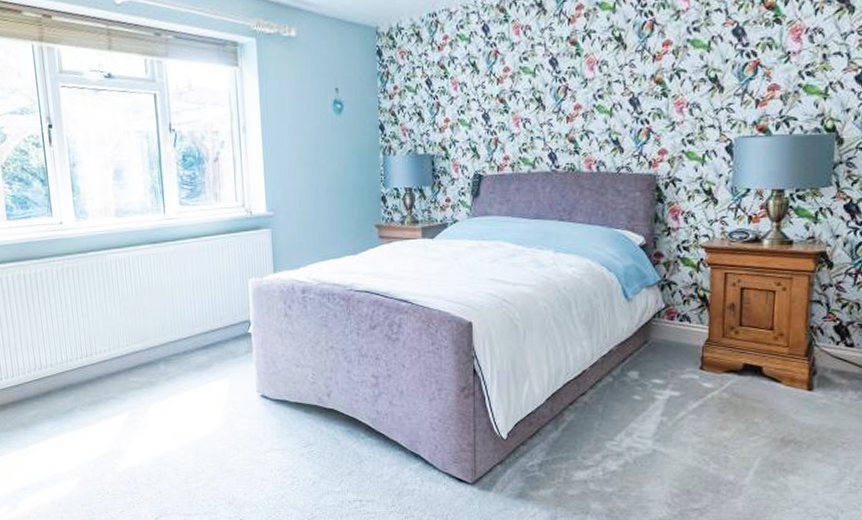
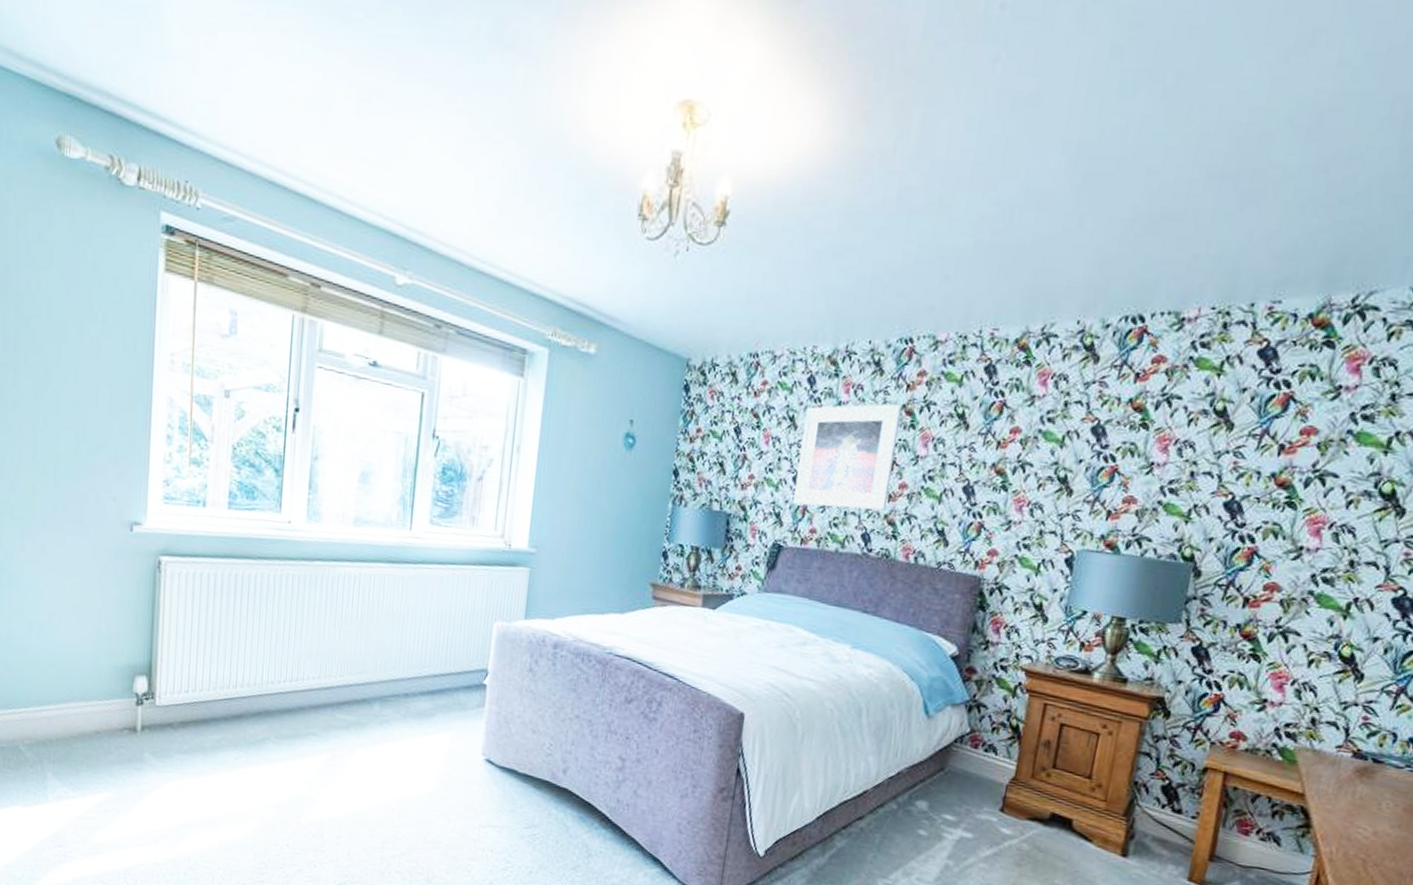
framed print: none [485,36,566,137] -> present [793,403,902,511]

